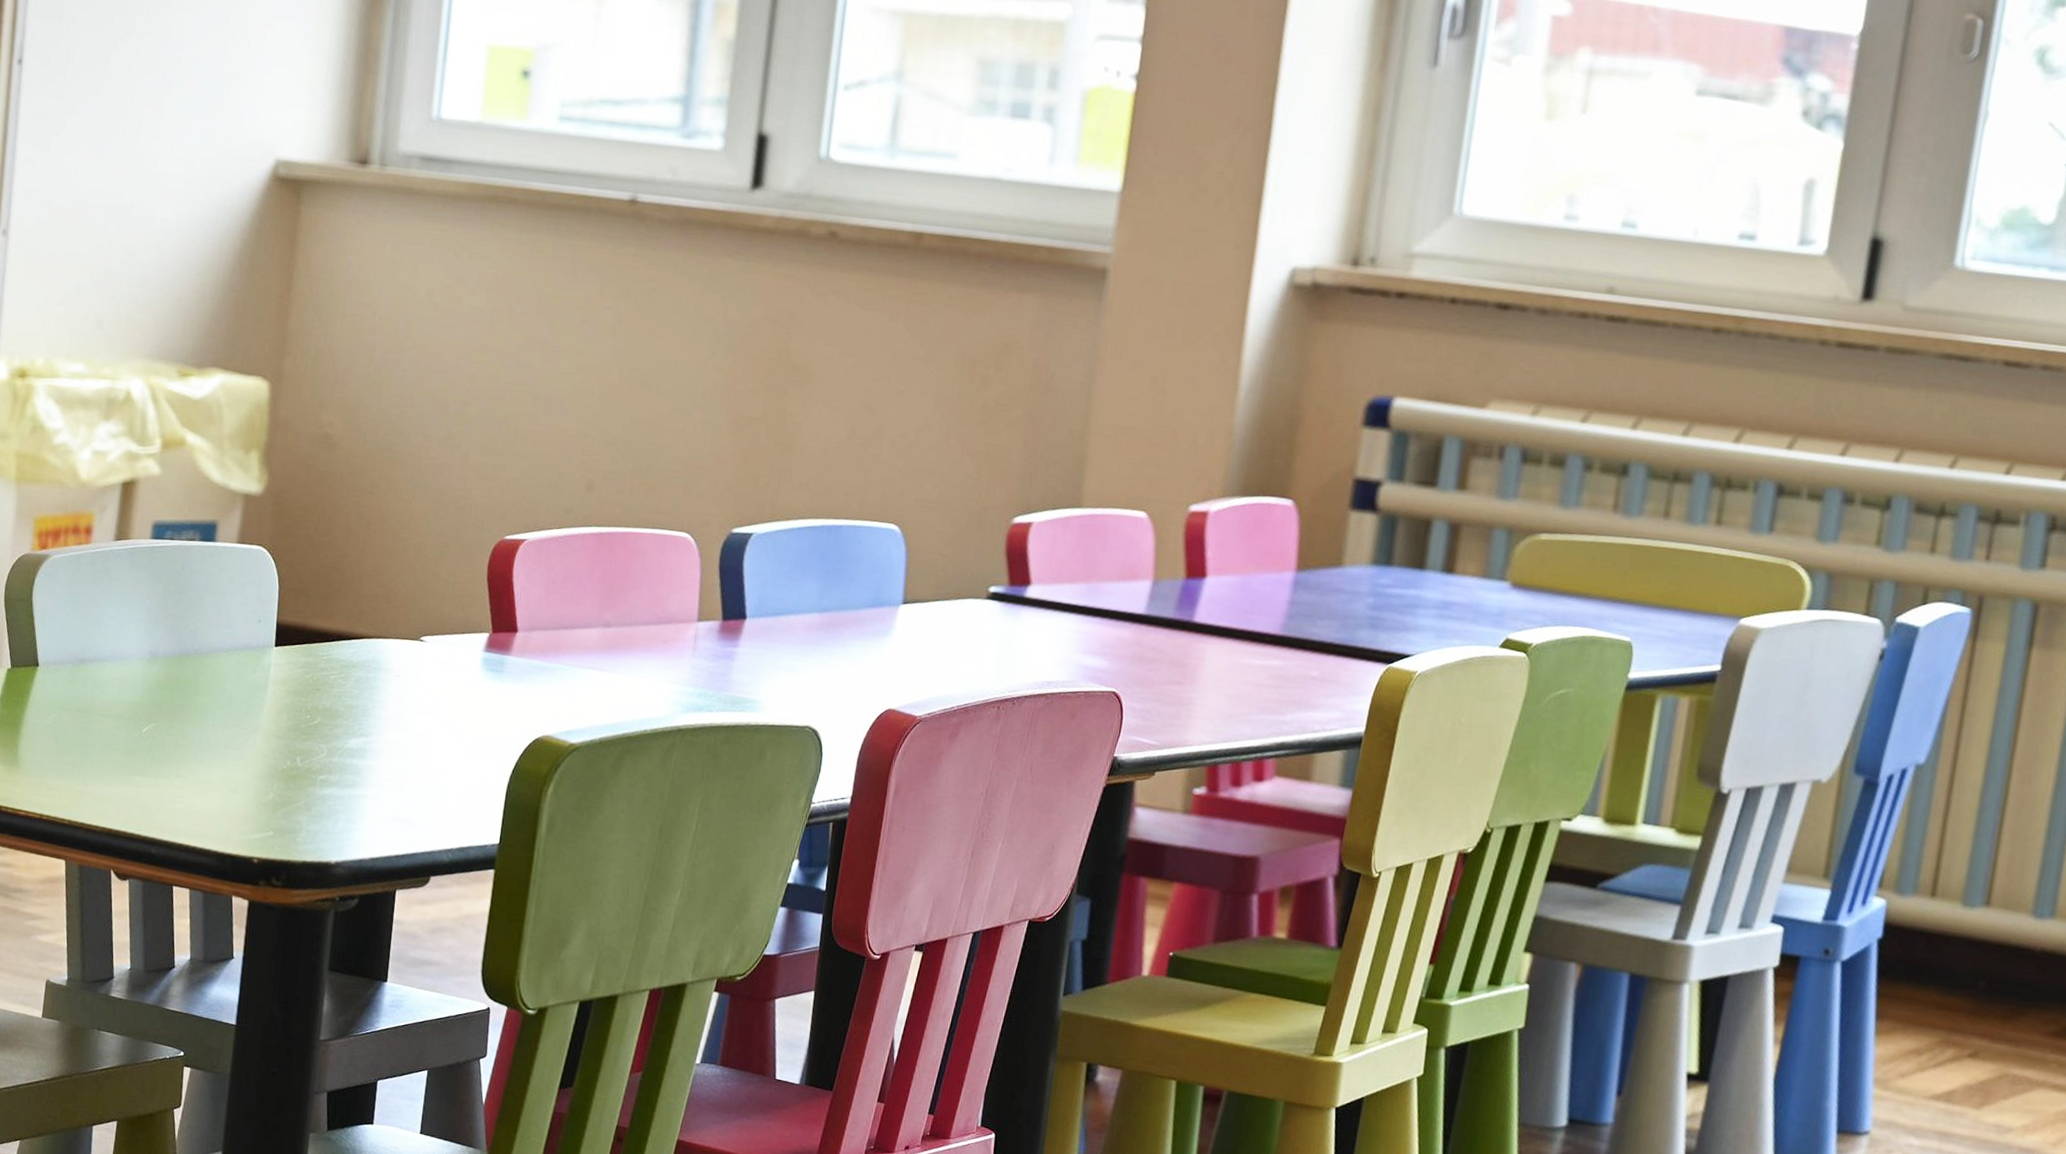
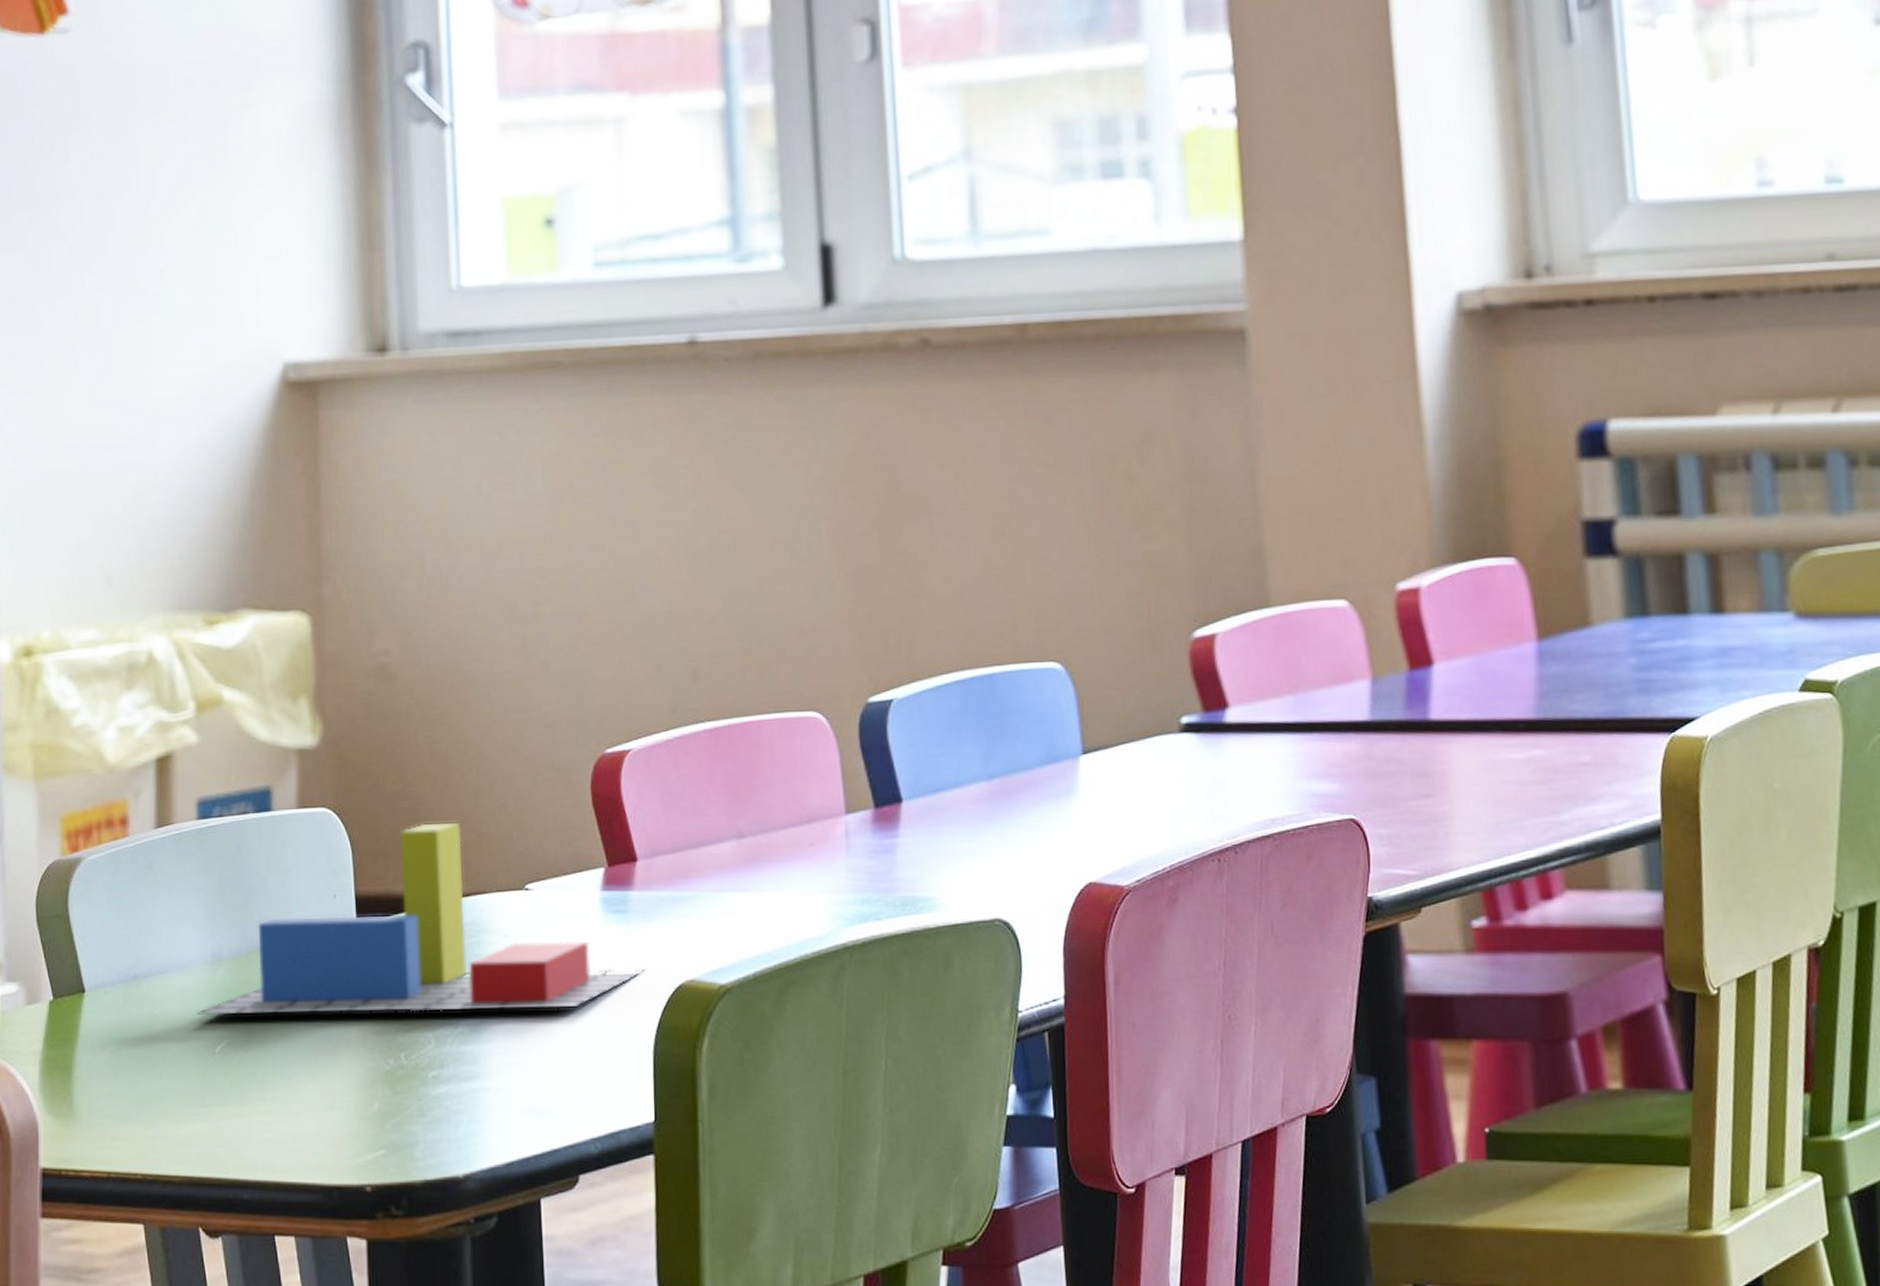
toy blocks: none [131,572,512,743] -> present [197,823,647,1016]

